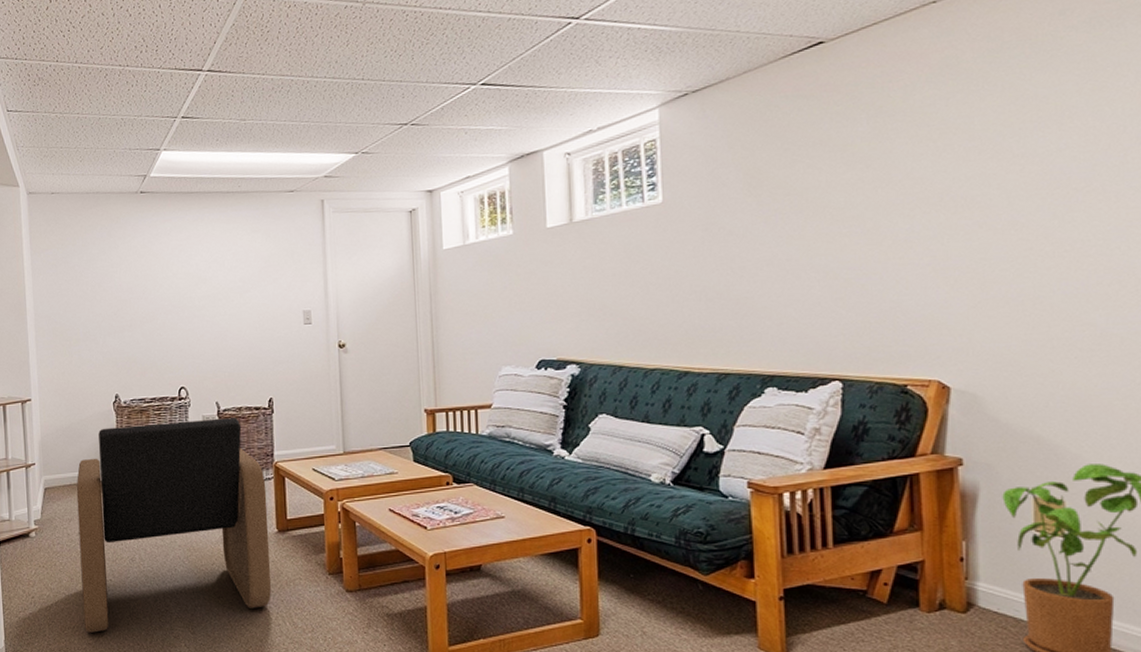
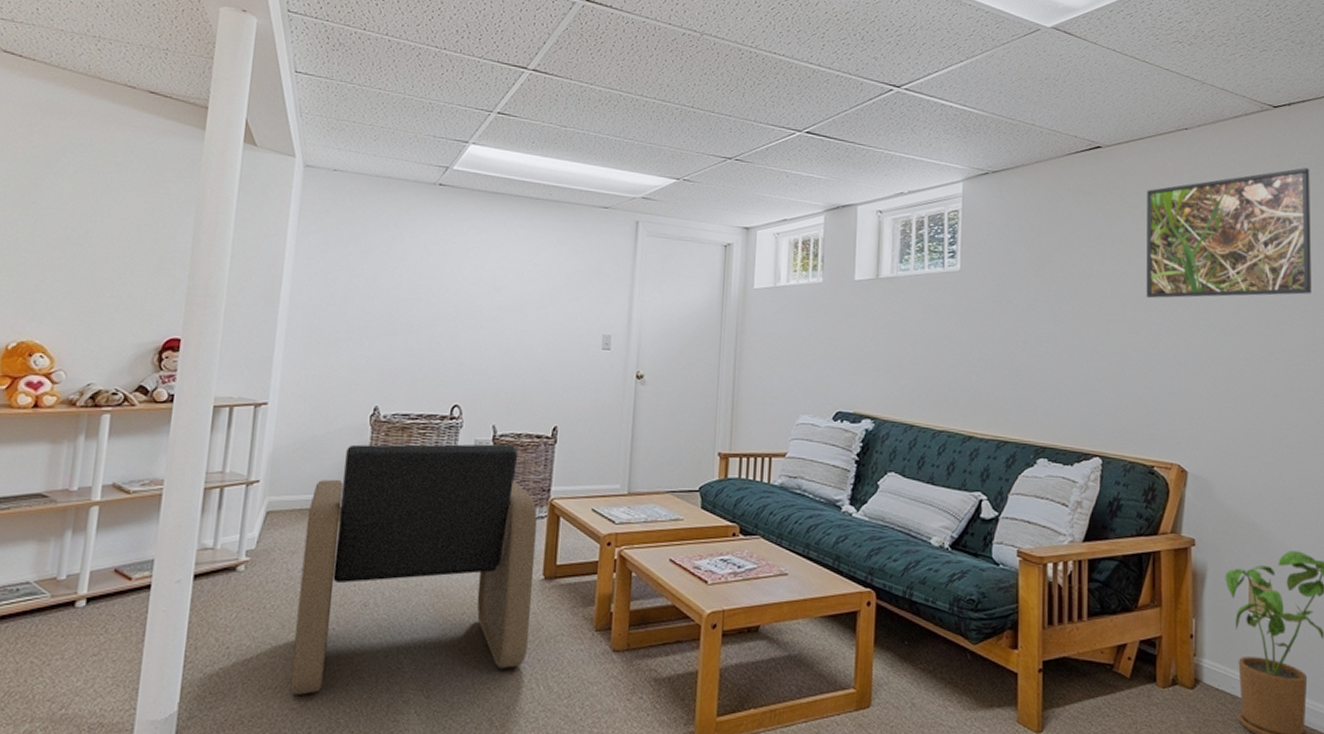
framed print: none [885,20,1113,203] -> present [1146,168,1311,298]

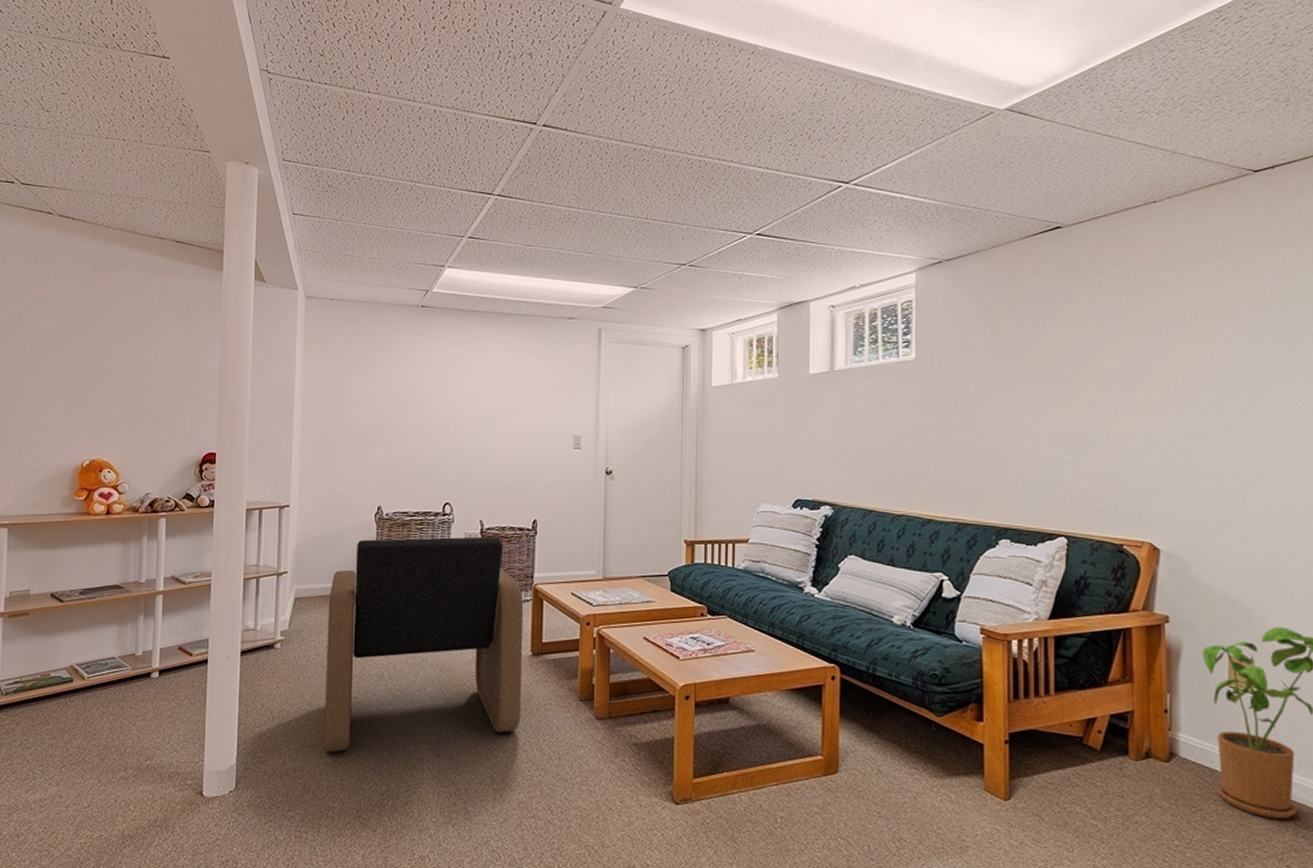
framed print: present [1146,168,1311,298] -> none [1112,233,1298,377]

